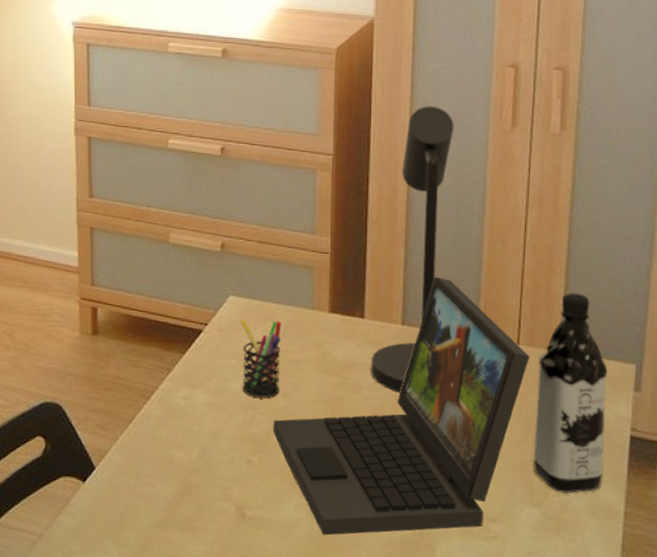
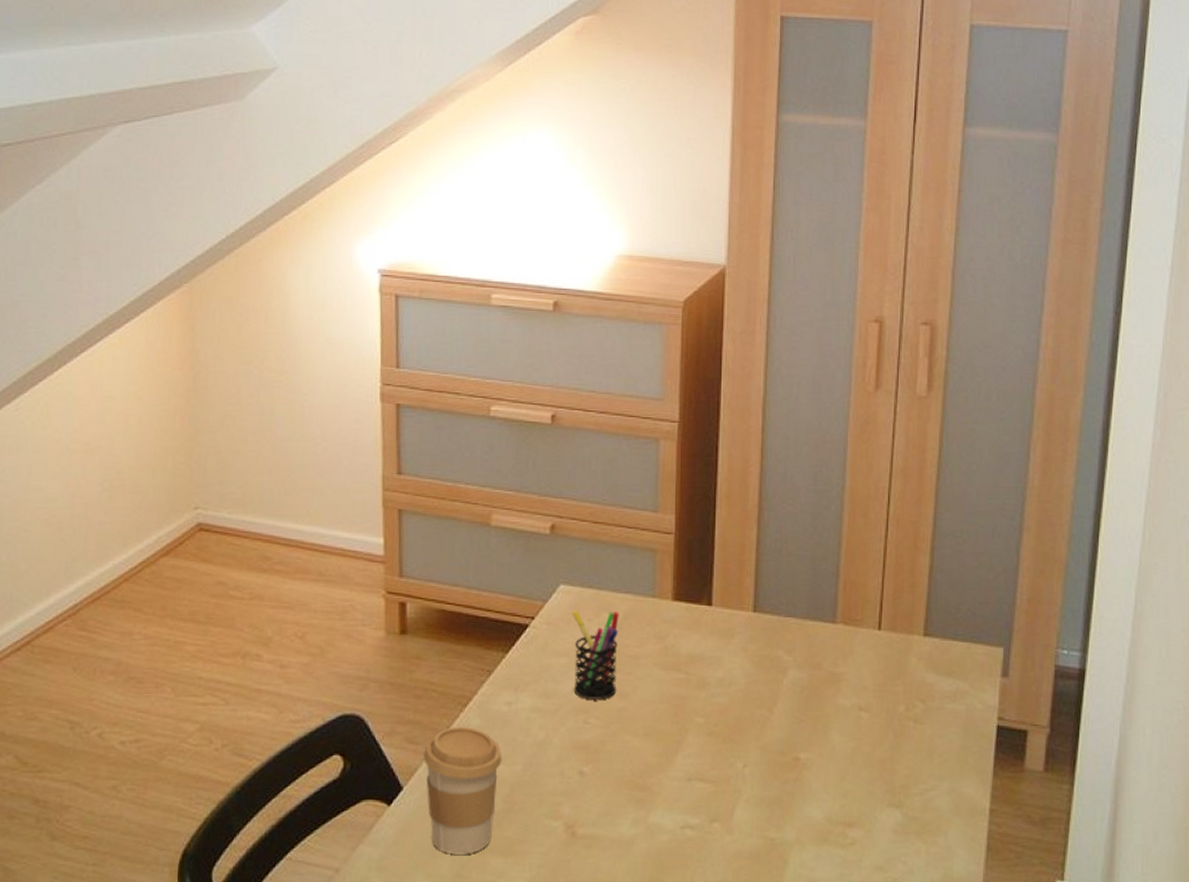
coffee cup: none [113,416,180,528] -> present [424,726,502,855]
laptop: present [273,276,530,536] -> none [609,557,892,852]
desk lamp: present [371,106,454,394] -> none [719,366,813,689]
water bottle: present [532,293,608,493] -> none [893,571,974,791]

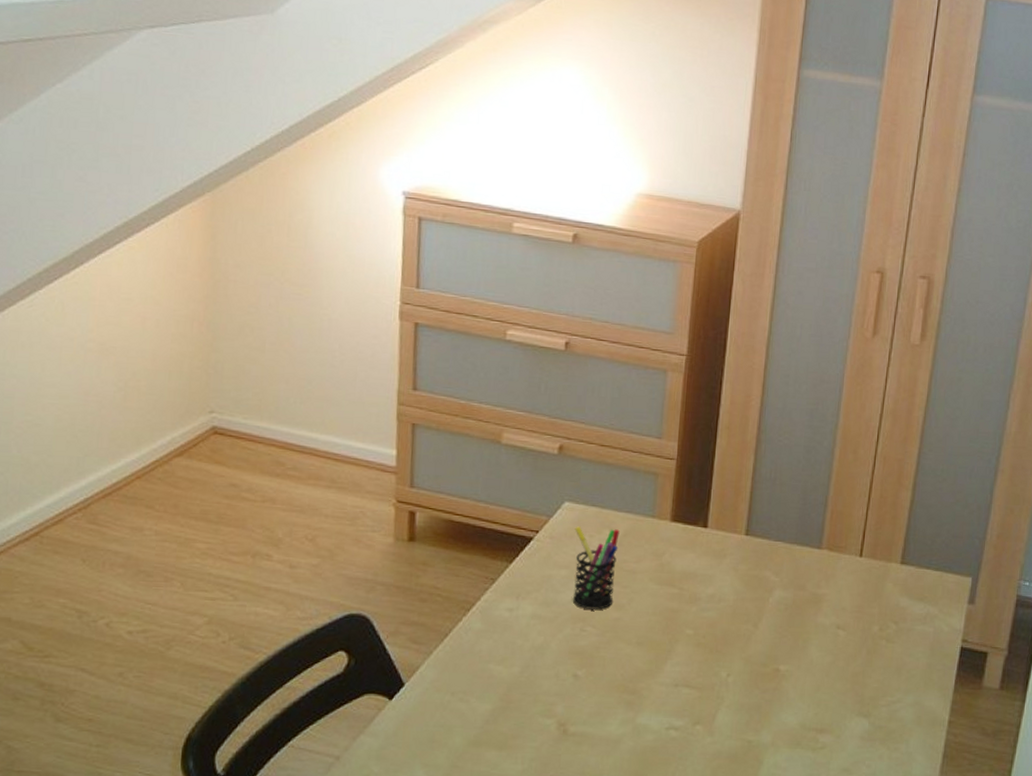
coffee cup: present [424,726,502,855] -> none [426,629,501,747]

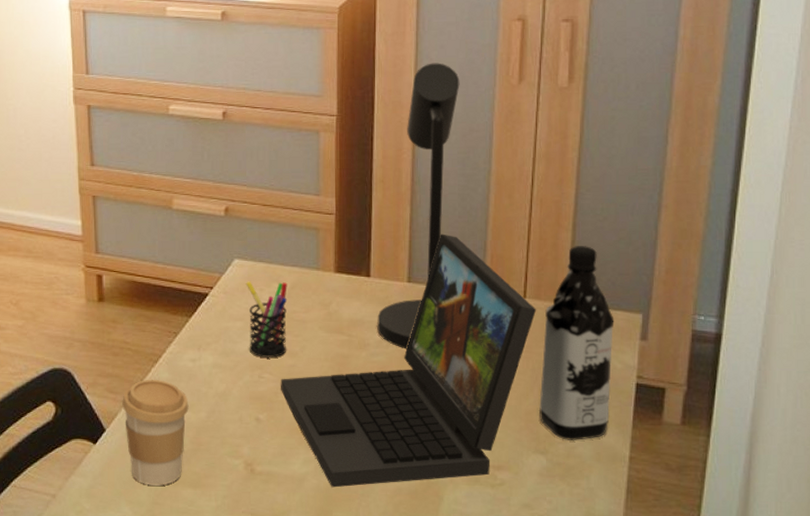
coffee cup: none [426,629,501,747] -> present [122,379,189,486]
laptop: none [603,486,872,750] -> present [281,234,537,488]
desk lamp: none [710,308,815,606] -> present [377,63,460,349]
water bottle: none [865,506,945,704] -> present [538,246,615,440]

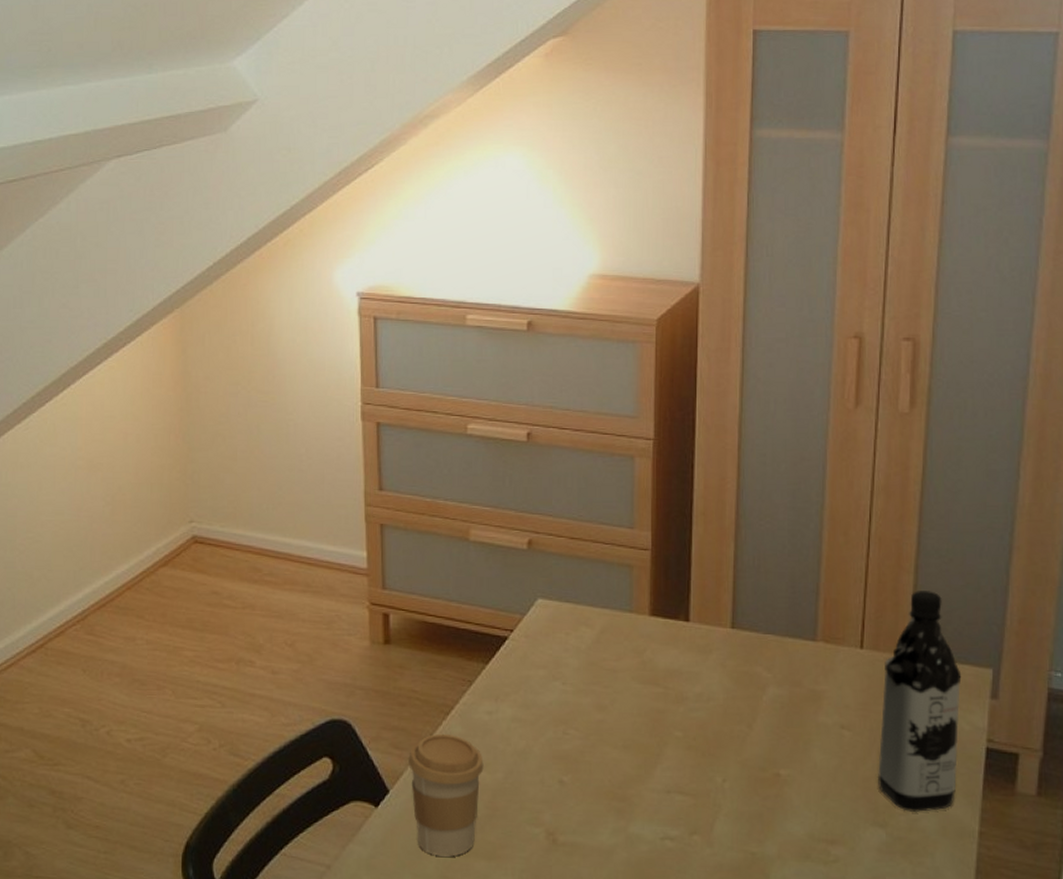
pen holder: present [246,281,288,358] -> none [550,624,597,711]
laptop: present [281,234,537,488] -> none [588,574,875,862]
desk lamp: present [377,63,460,349] -> none [697,383,790,705]

